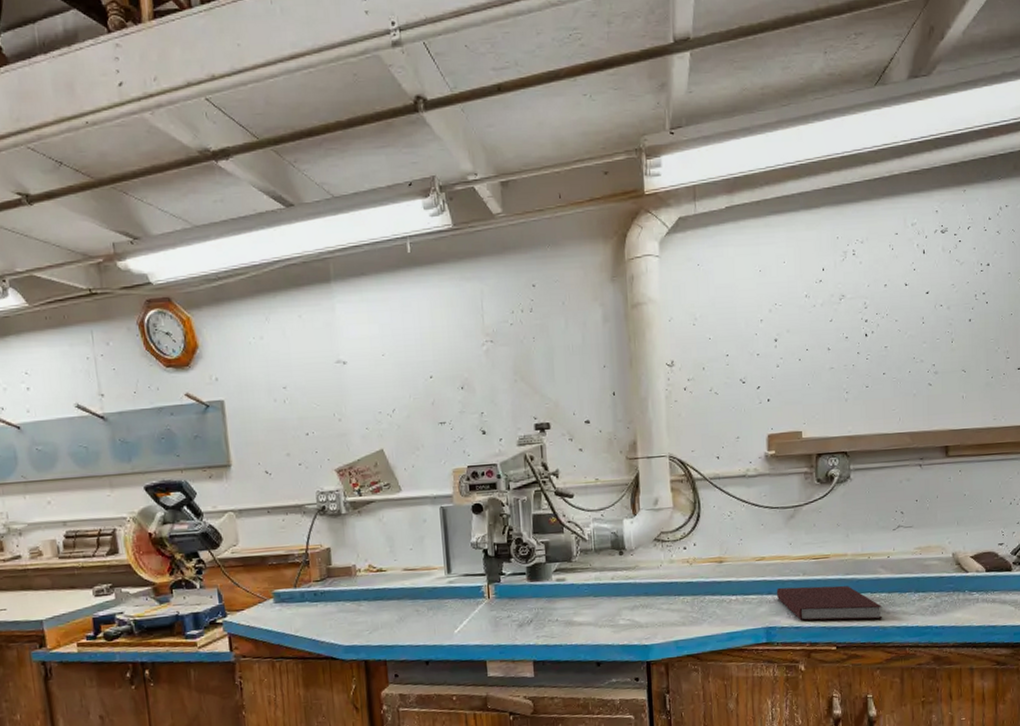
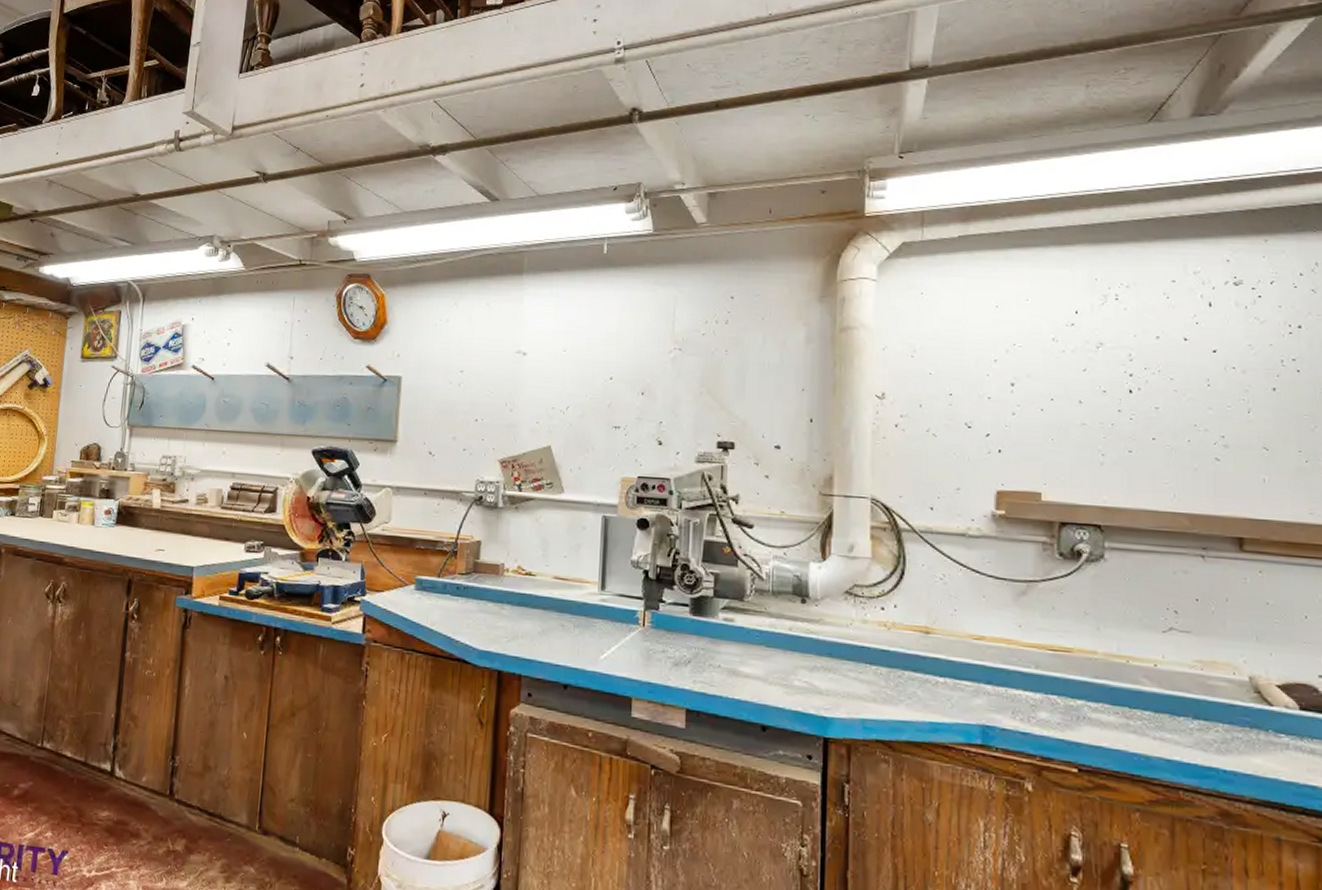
notebook: present [776,585,883,621] -> none [998,677,1146,745]

